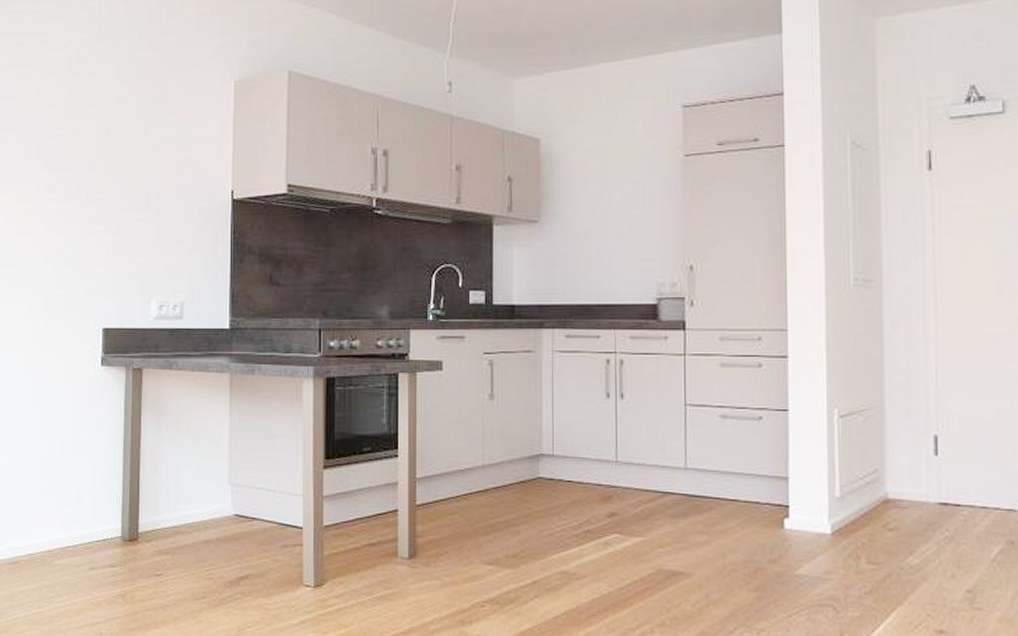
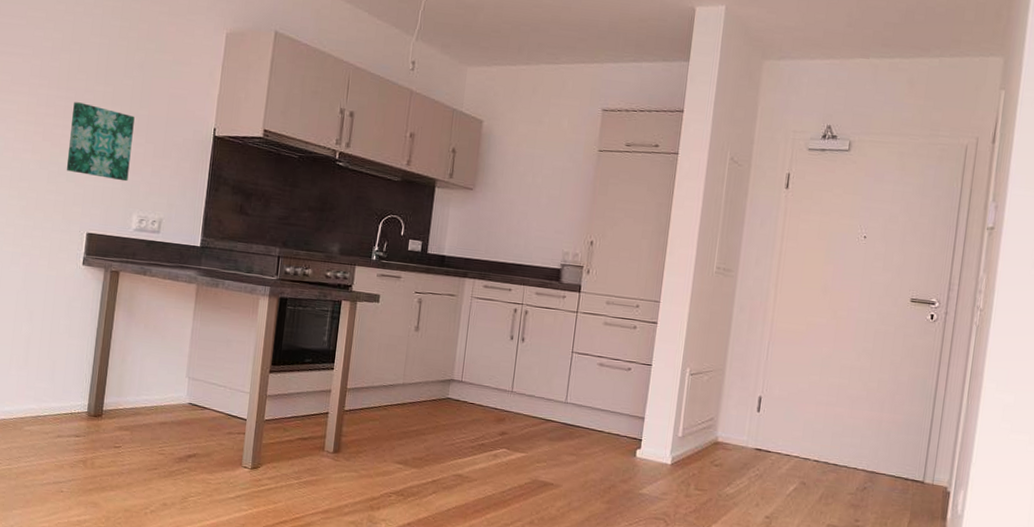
wall art: none [74,182,143,264] -> present [66,102,135,182]

